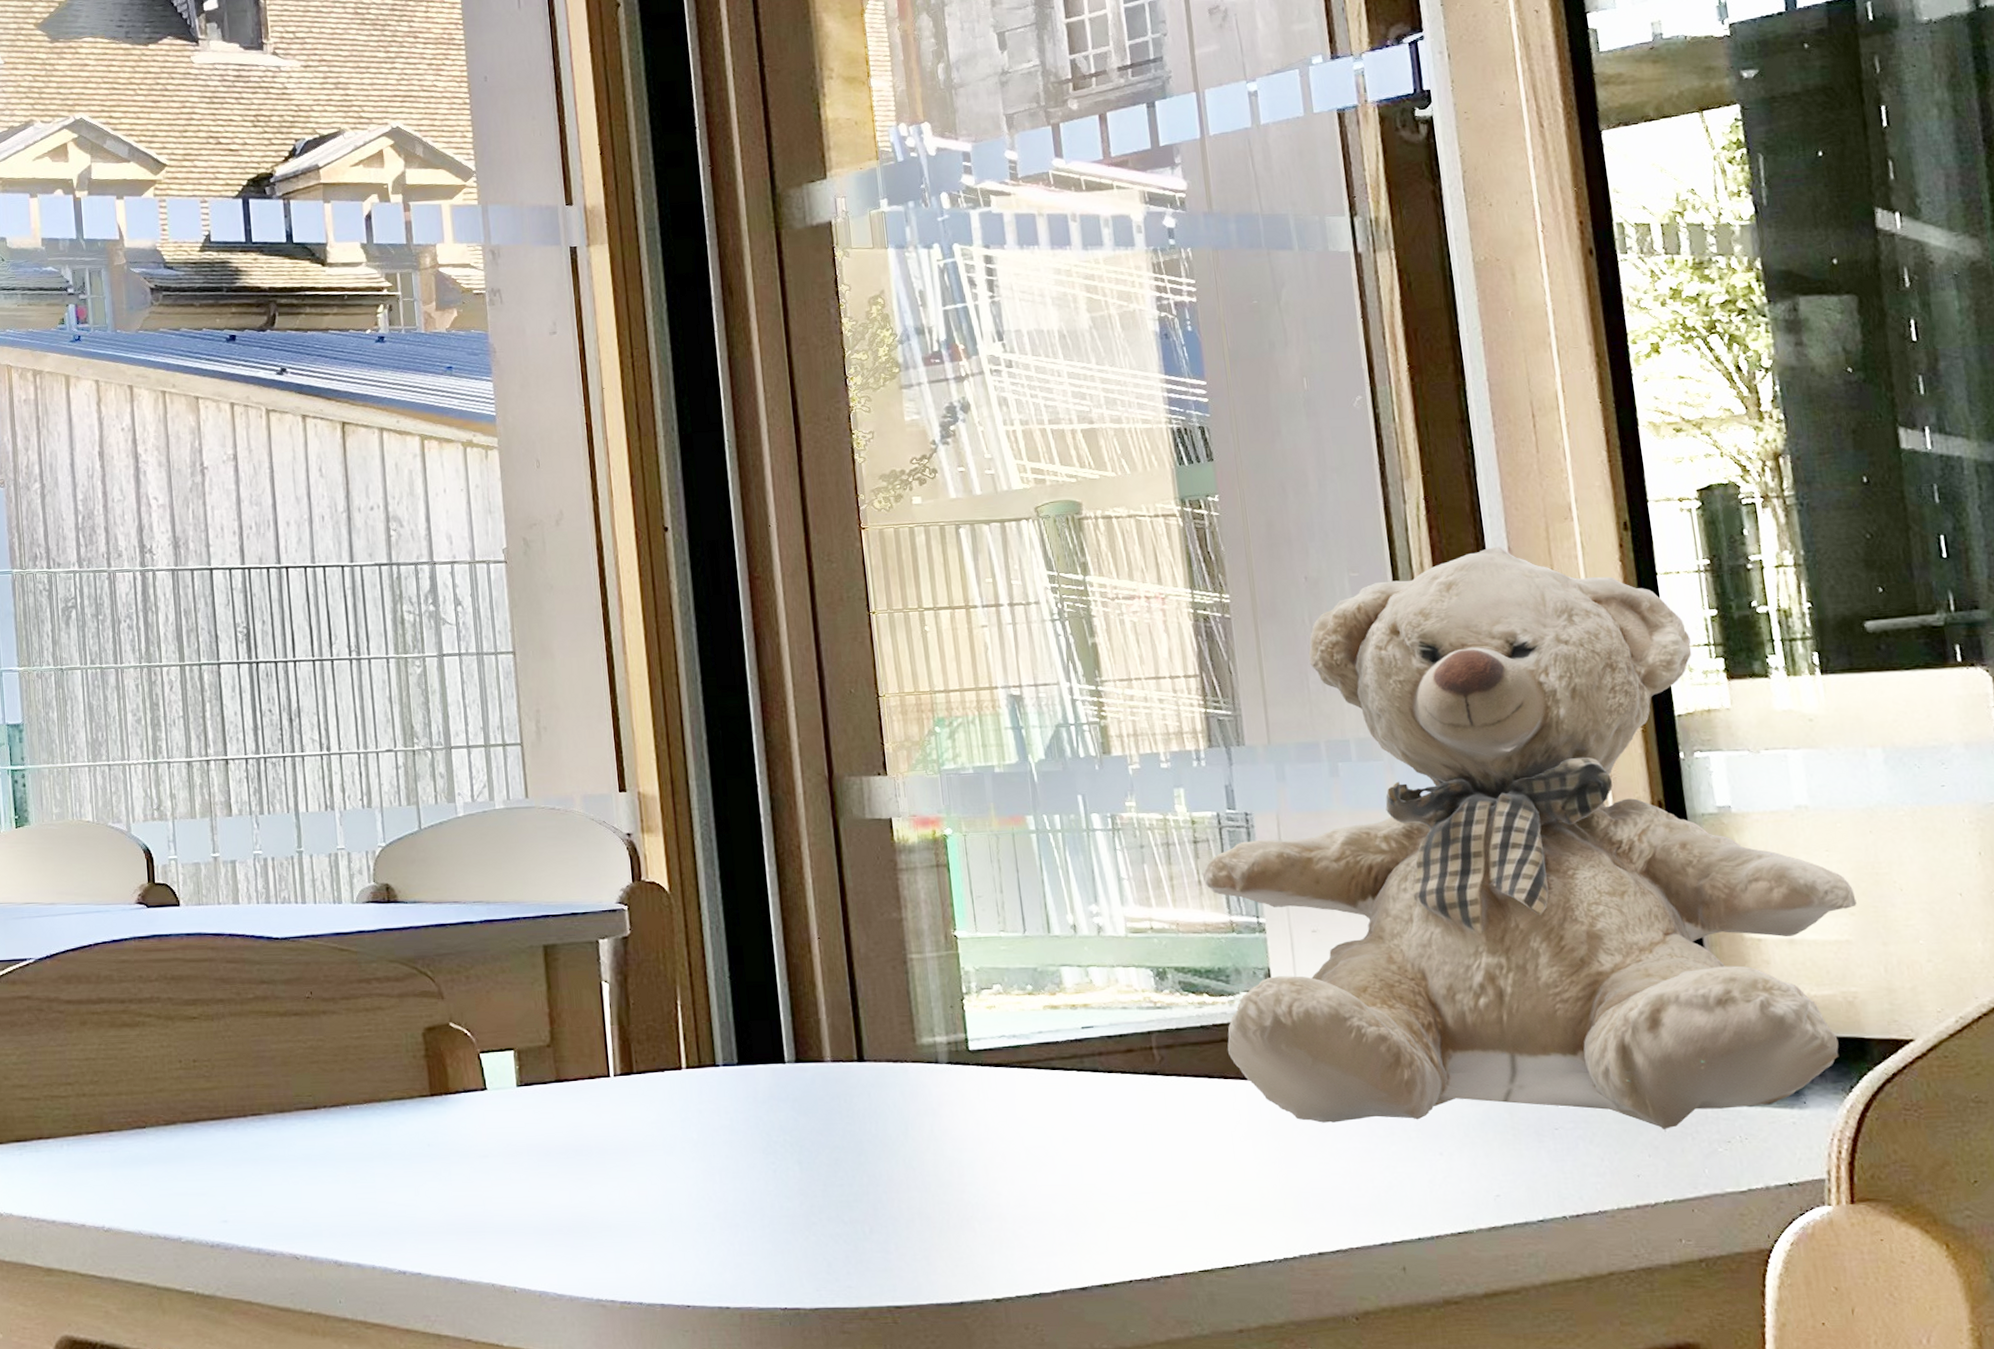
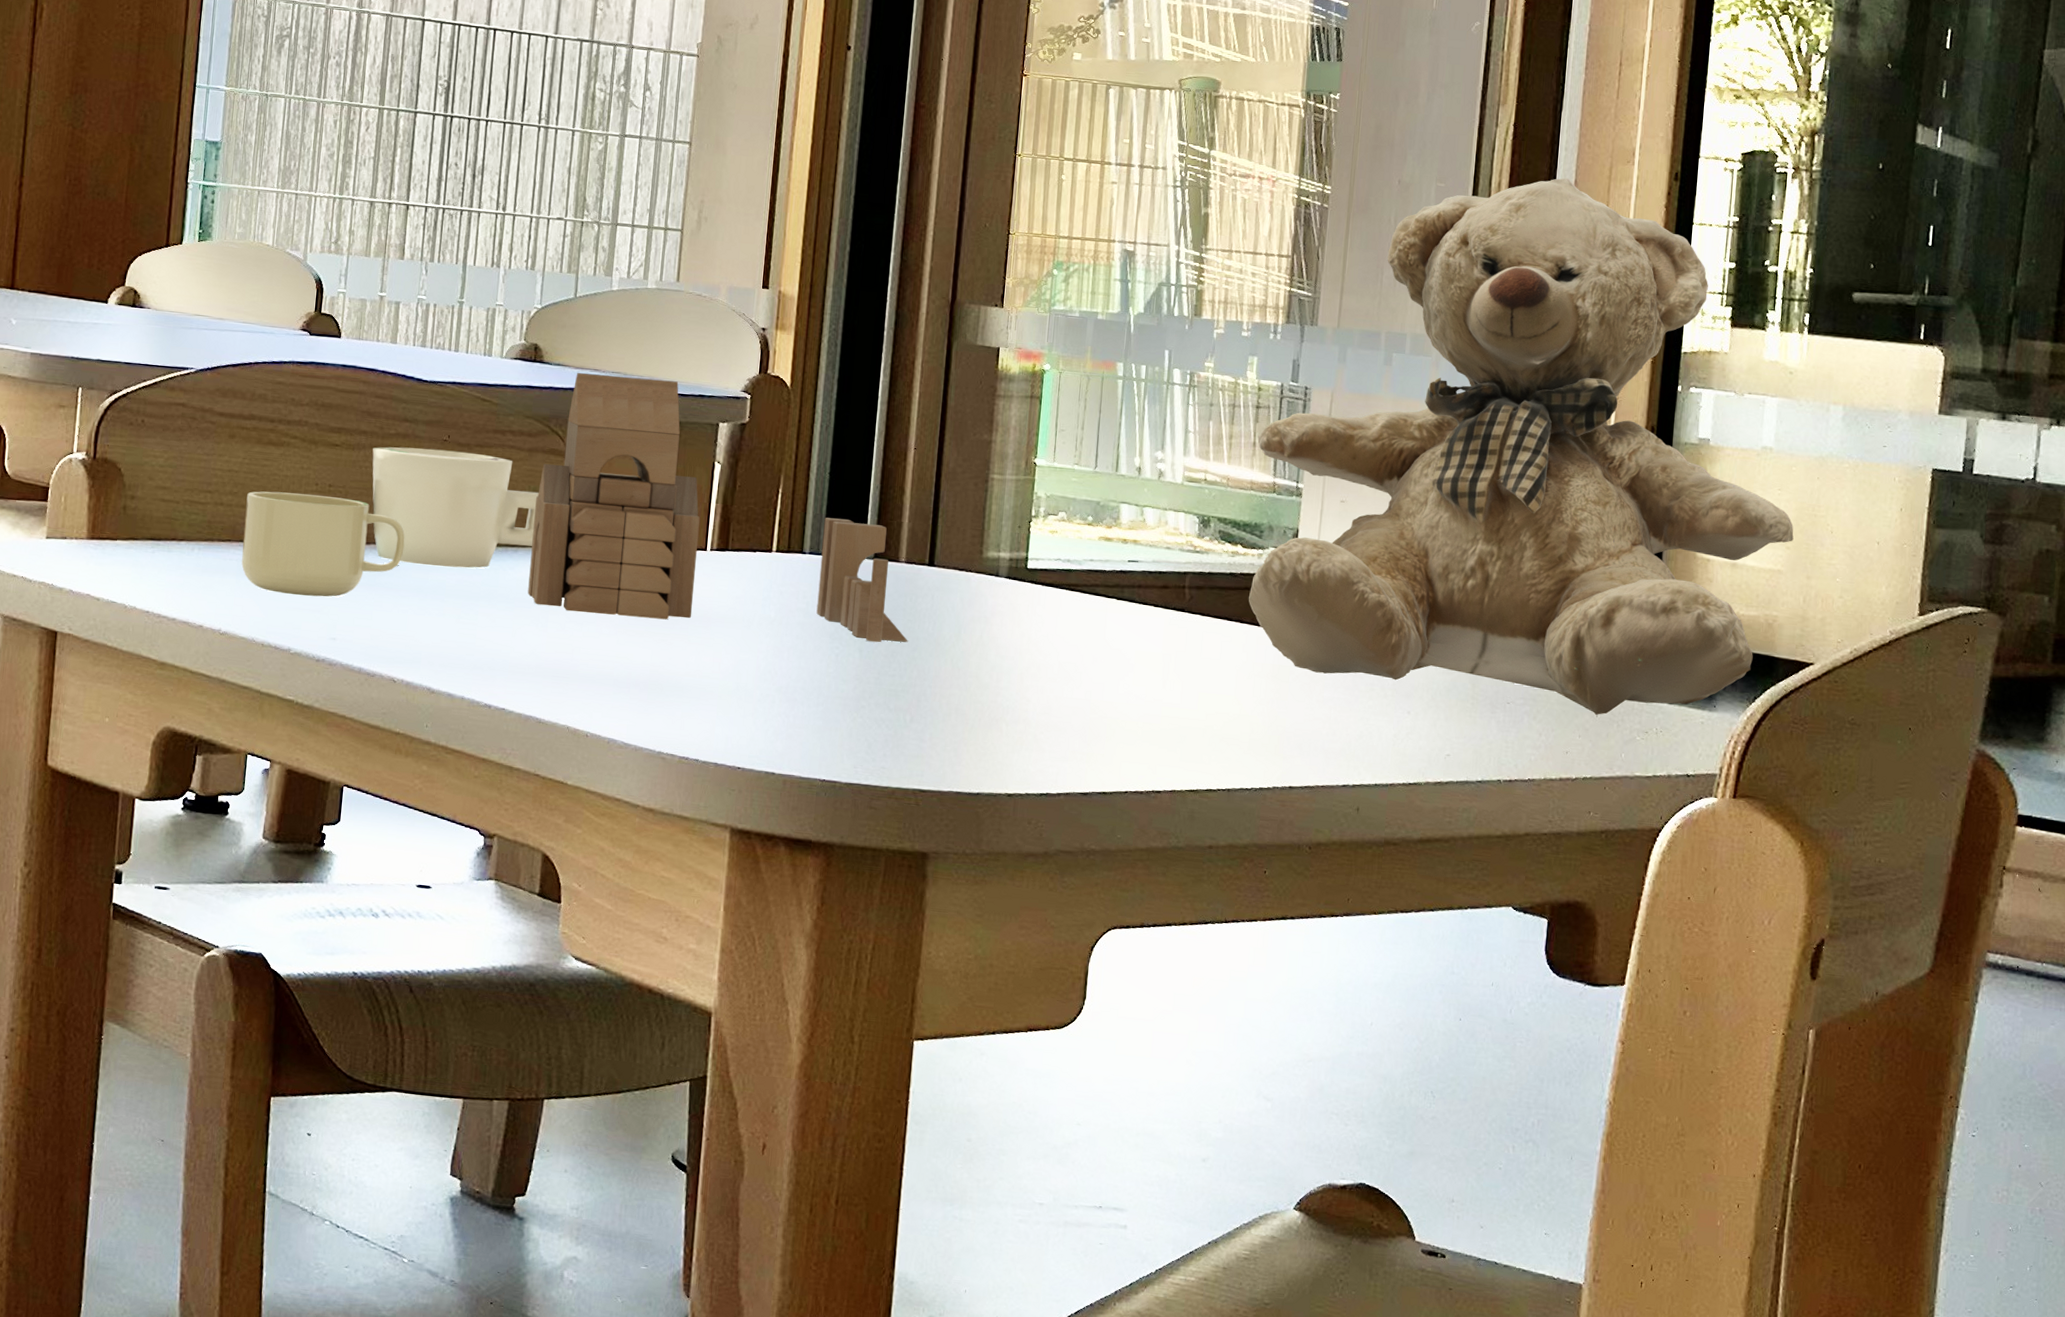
cup: none [109,1072,284,1180] -> present [241,491,405,597]
cup: none [233,1006,421,1132] -> present [372,447,539,568]
toy blocks: none [415,902,851,1161] -> present [527,372,908,643]

